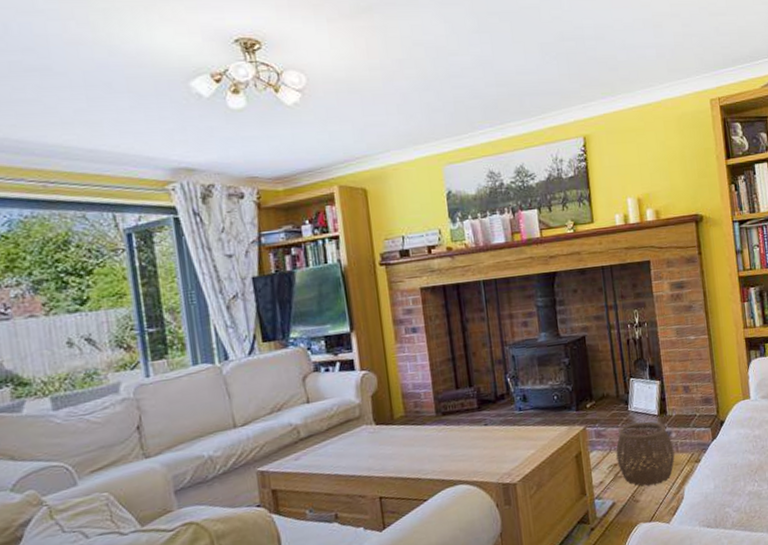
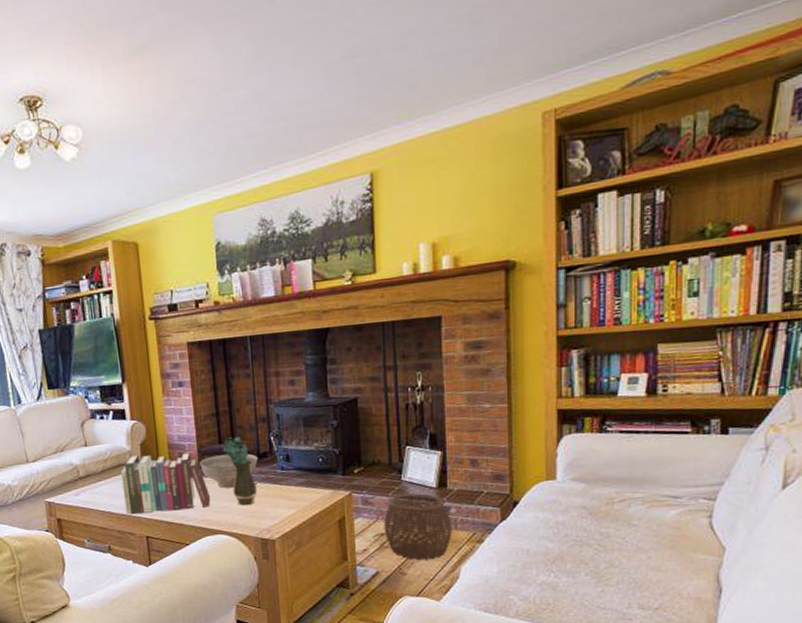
books: none [349,401,449,476] -> present [121,453,211,515]
decorative bowl: none [436,397,496,435] -> present [199,453,258,488]
vase: none [460,379,497,451] -> present [223,435,258,505]

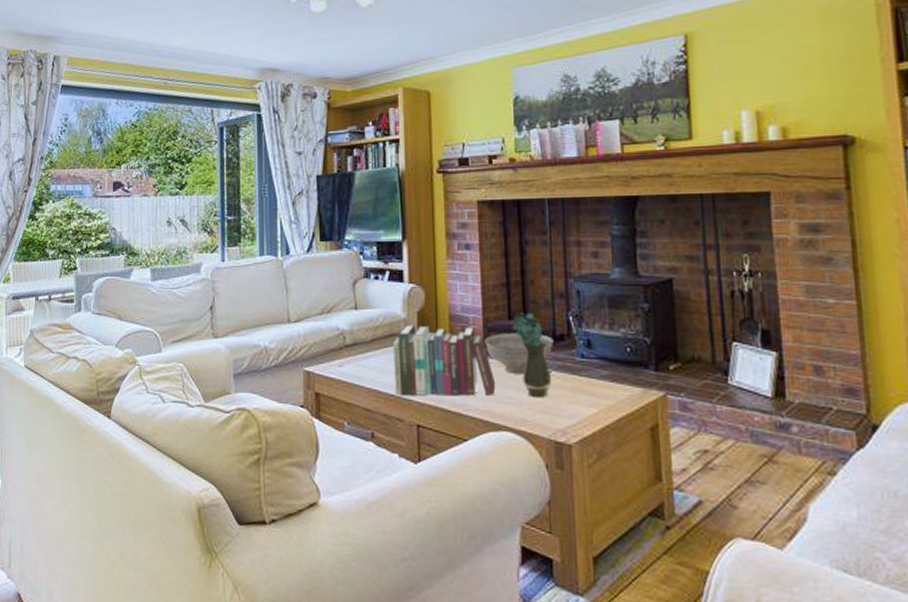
woven basket: present [382,493,453,561] -> none [706,402,796,492]

